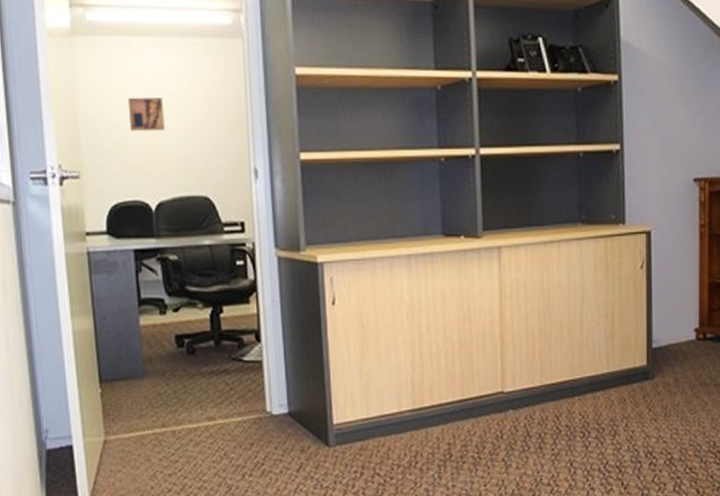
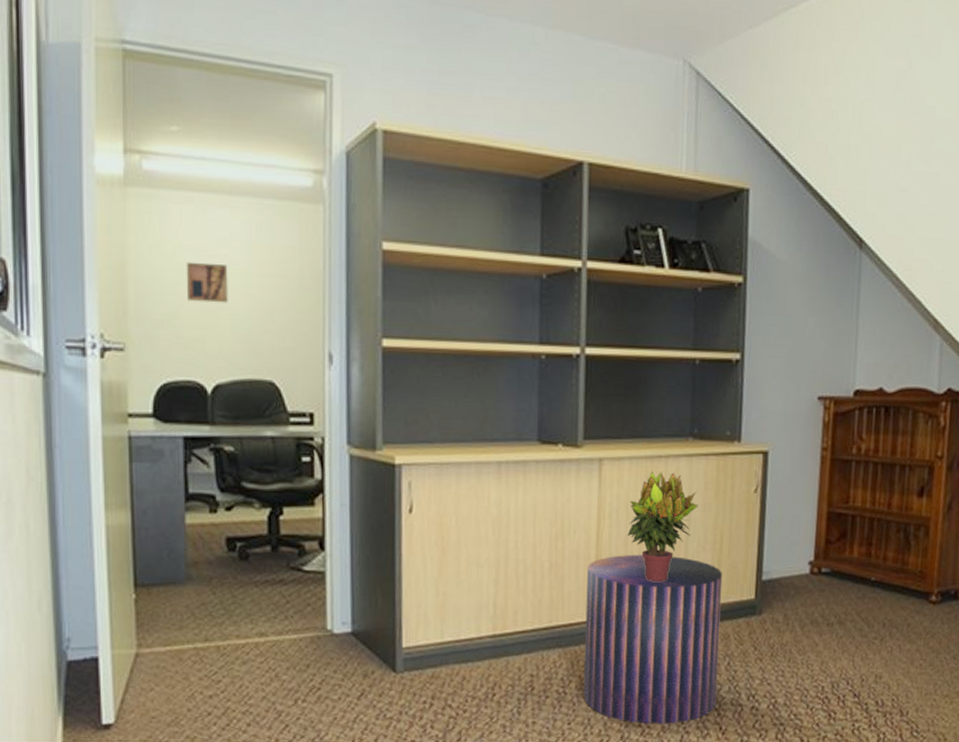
stool: none [493,330,617,483] -> present [583,554,723,724]
potted plant: none [527,254,590,354] -> present [627,471,698,581]

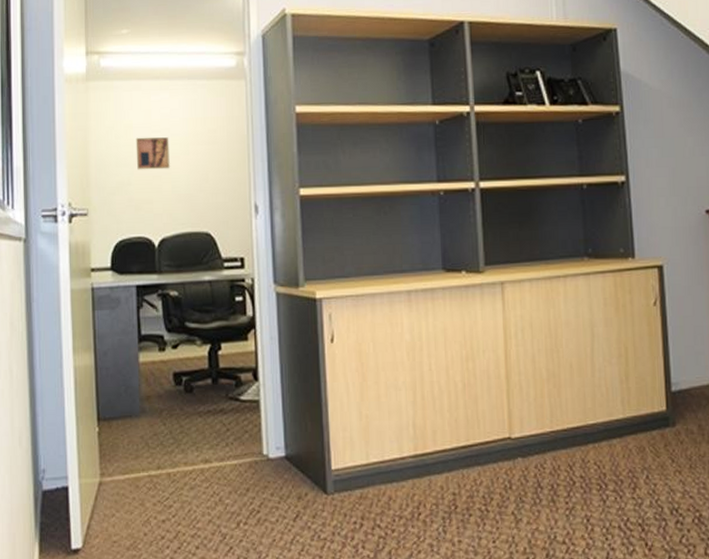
stool: present [583,554,723,724] -> none [499,371,639,541]
potted plant: present [627,471,698,581] -> none [534,290,600,397]

